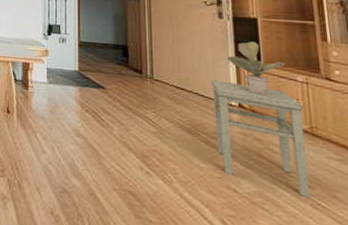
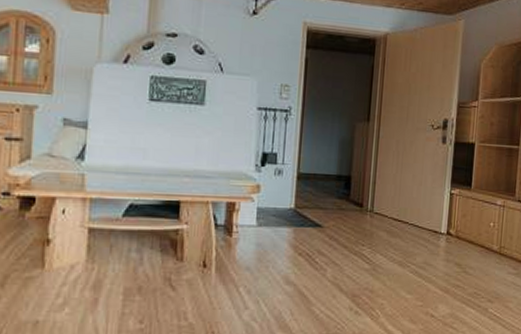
stool: present [211,80,309,197] -> none [423,209,498,311]
potted plant: present [227,41,285,96] -> none [444,167,490,221]

